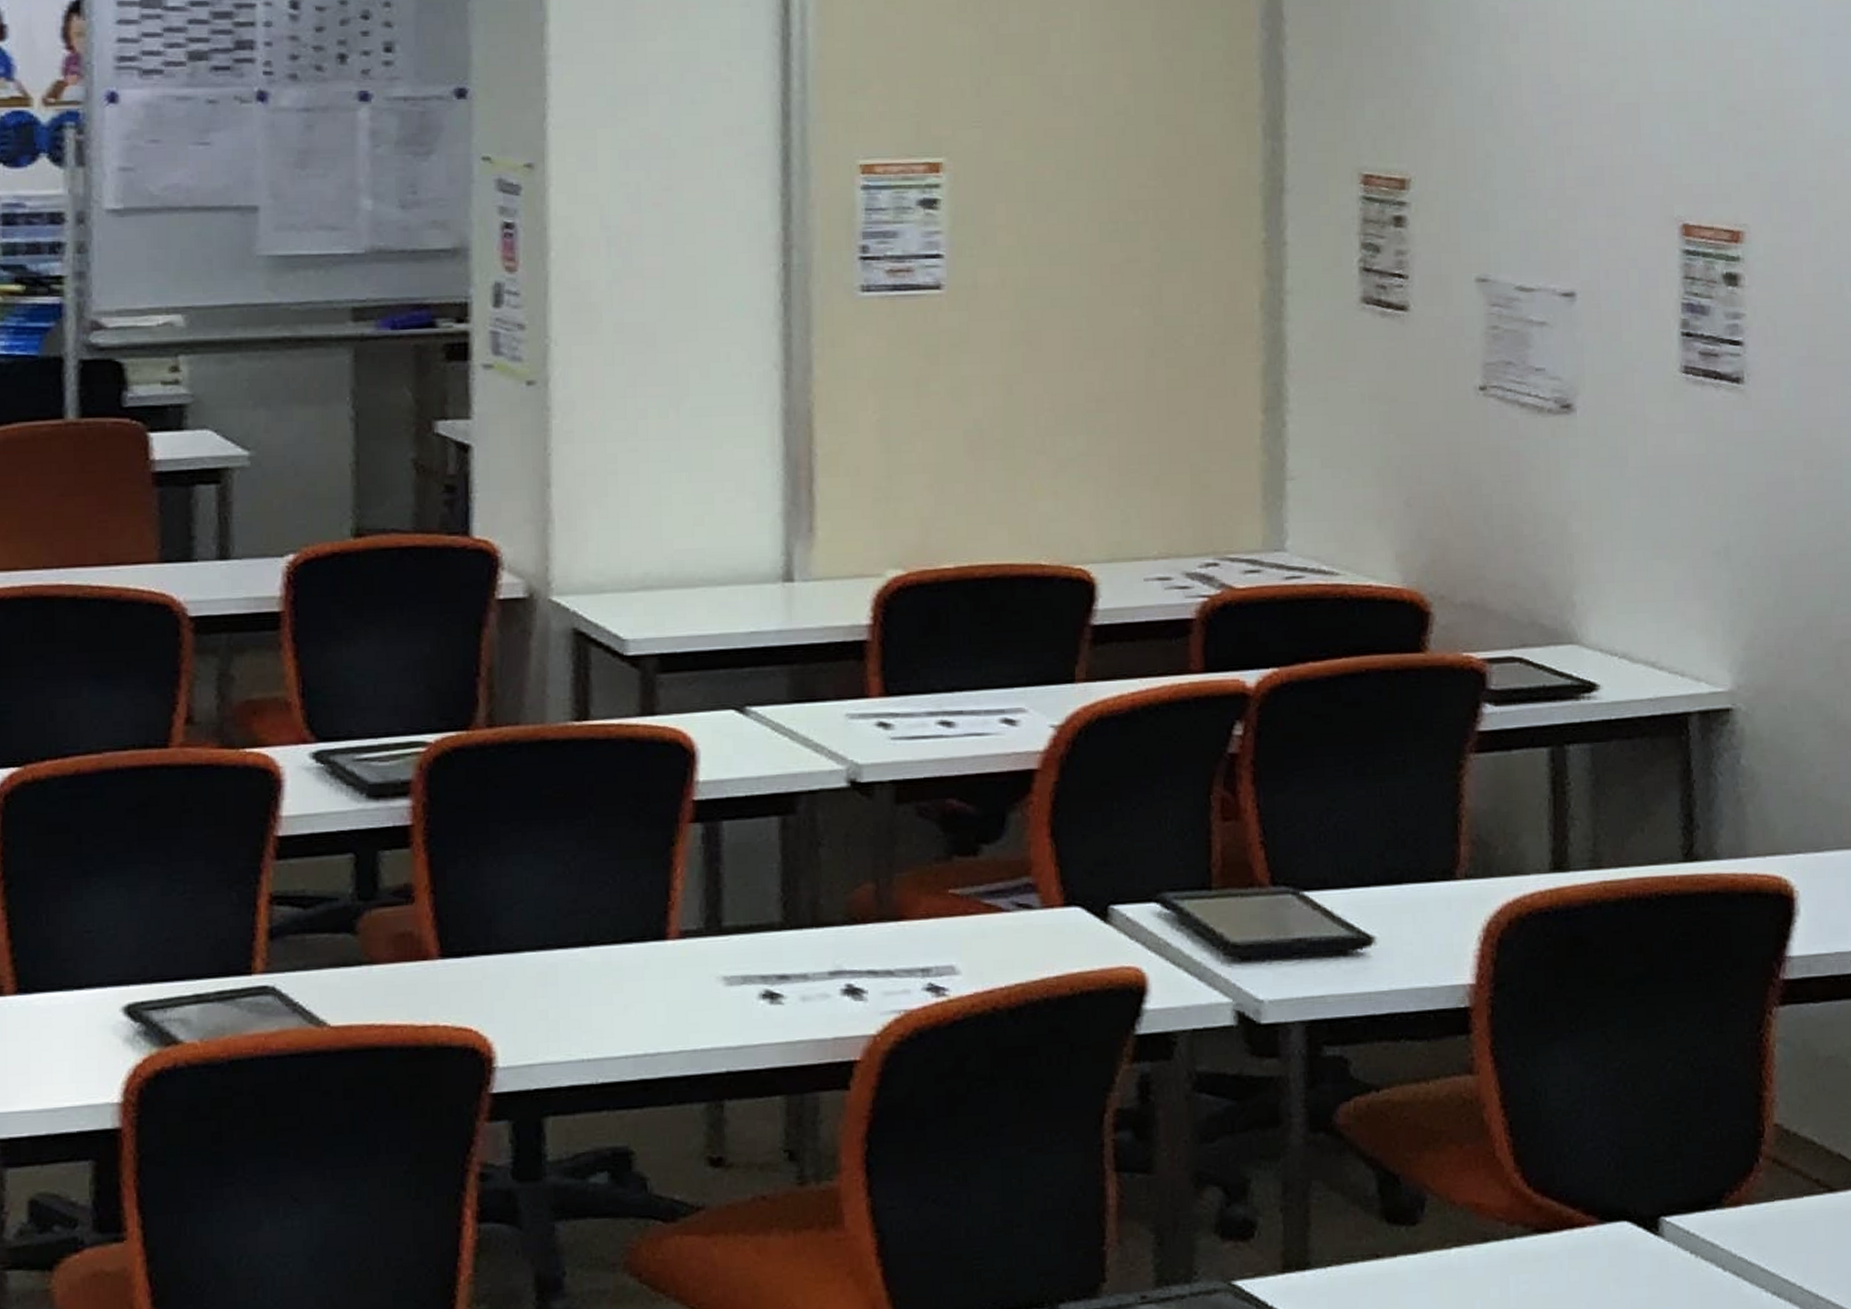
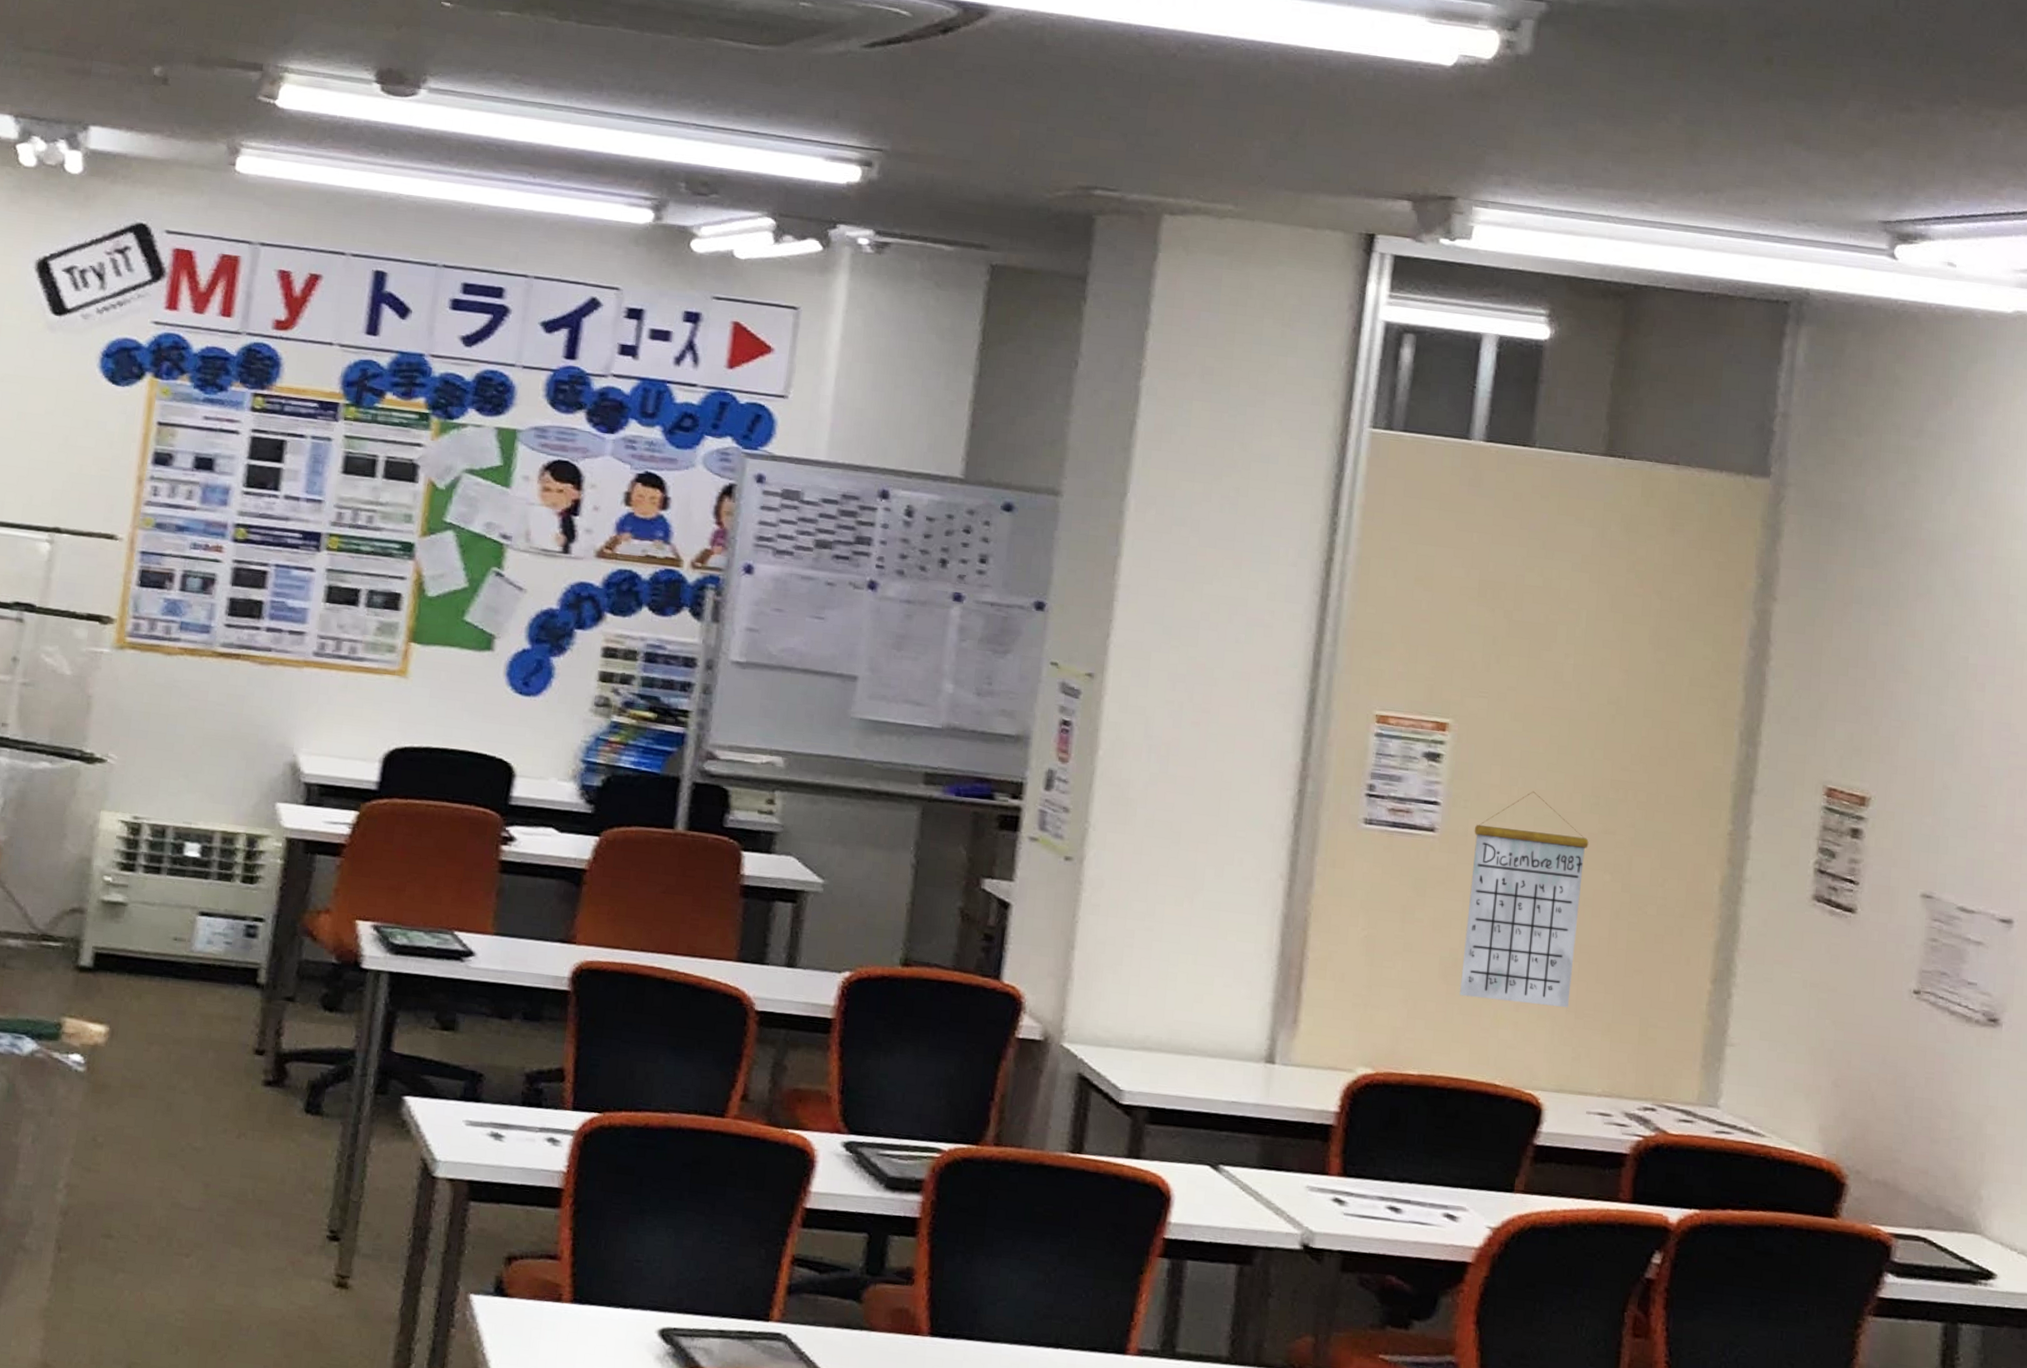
calendar: none [984,226,1112,471] -> present [1460,791,1589,1007]

